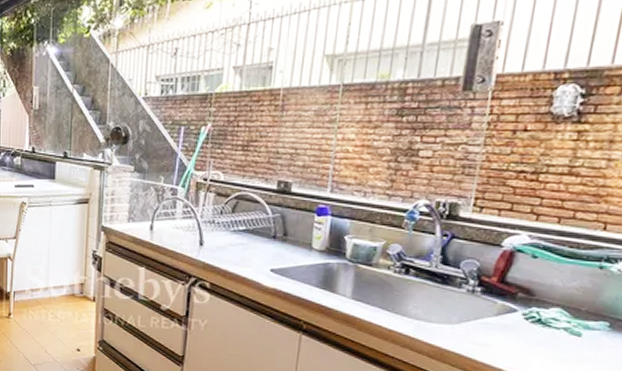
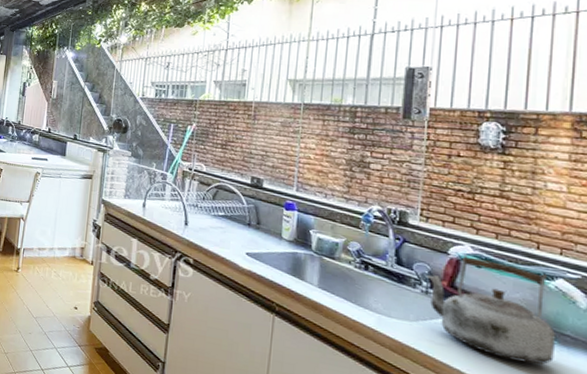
kettle: none [474,245,612,354] -> present [426,254,557,365]

